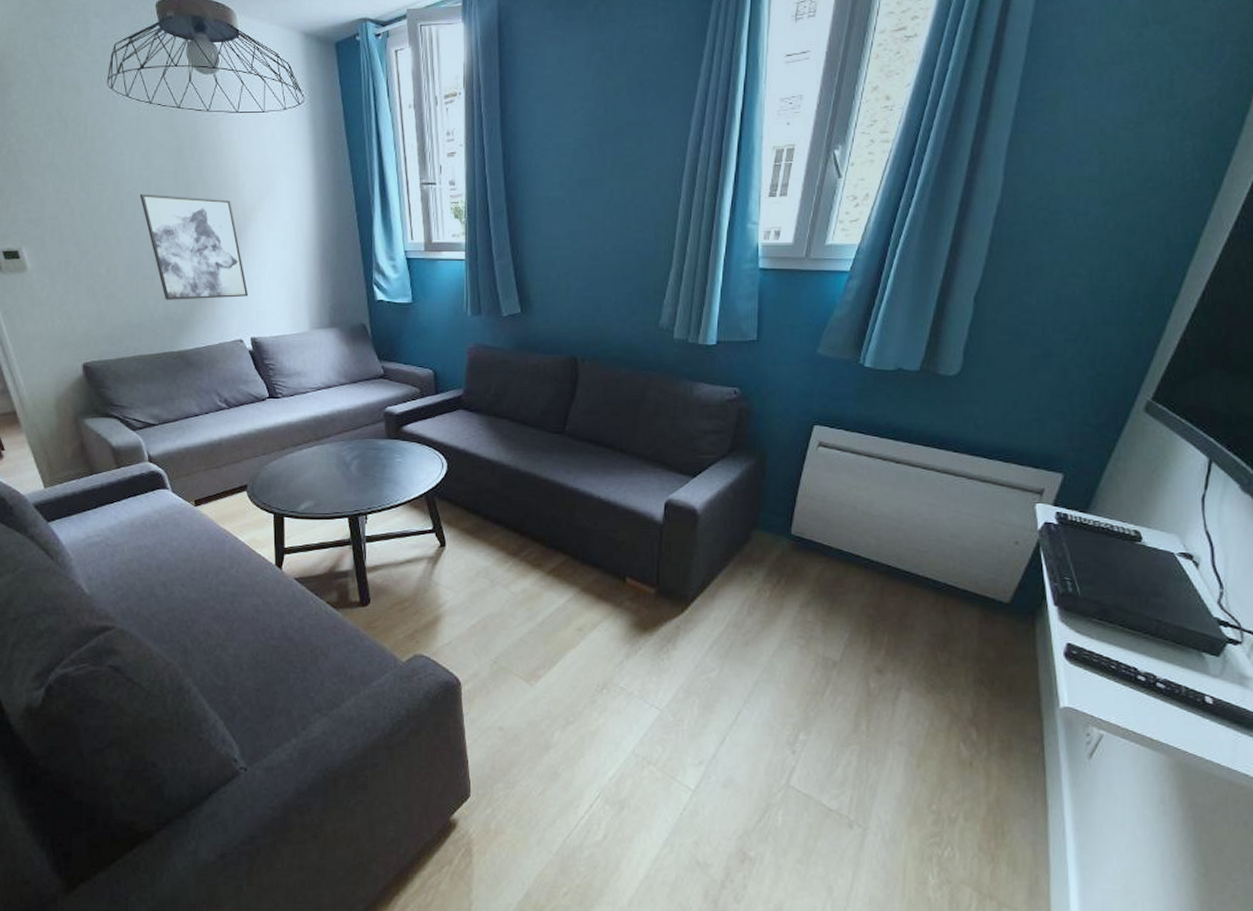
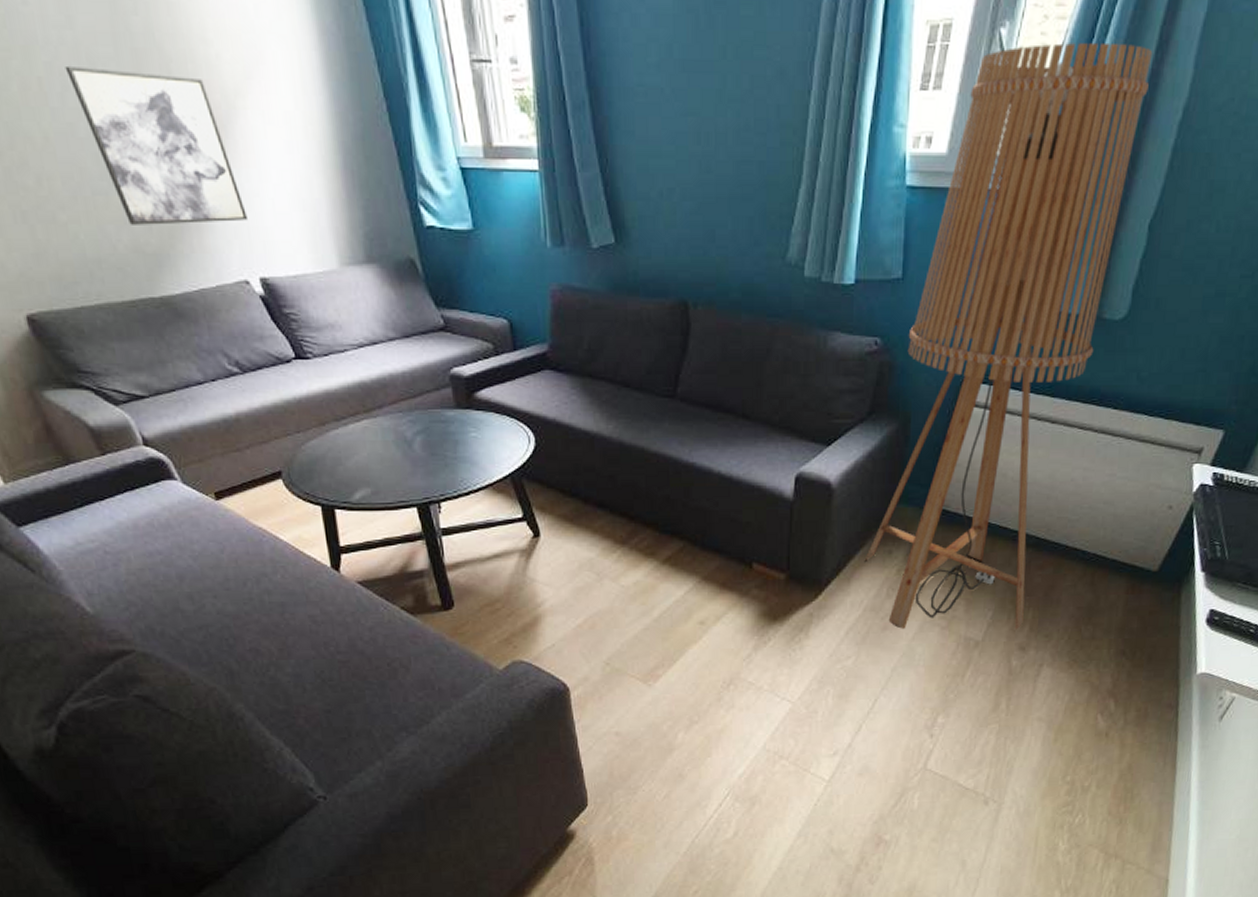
floor lamp: none [727,159,966,652] -> present [864,43,1153,629]

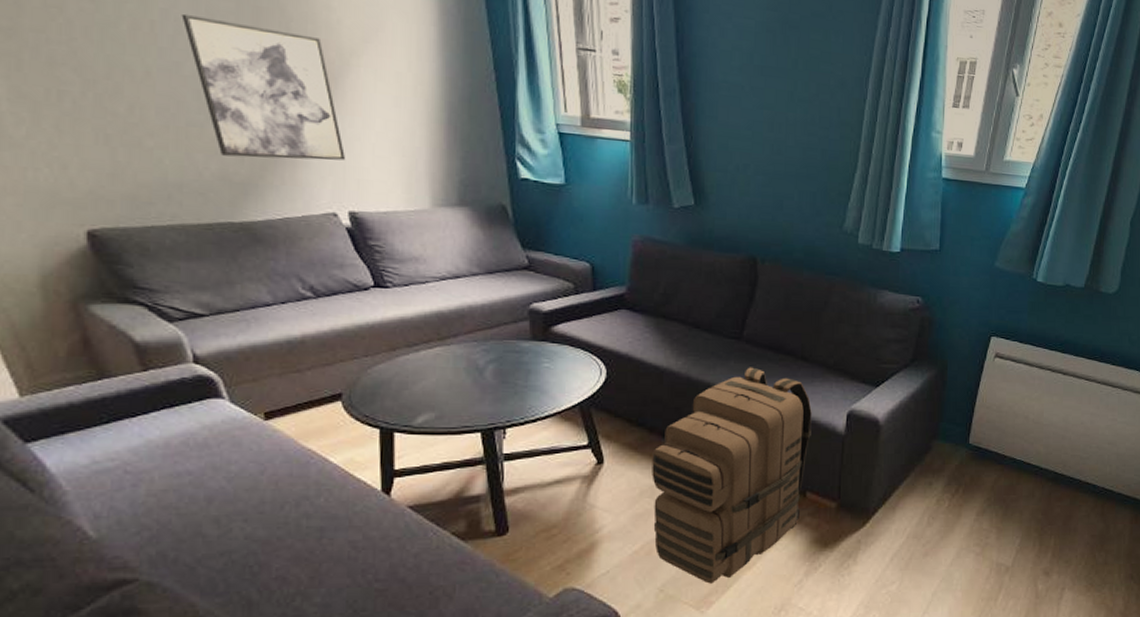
backpack: none [589,428,756,657] -> present [652,367,812,584]
floor lamp: present [864,43,1153,629] -> none [908,83,1125,555]

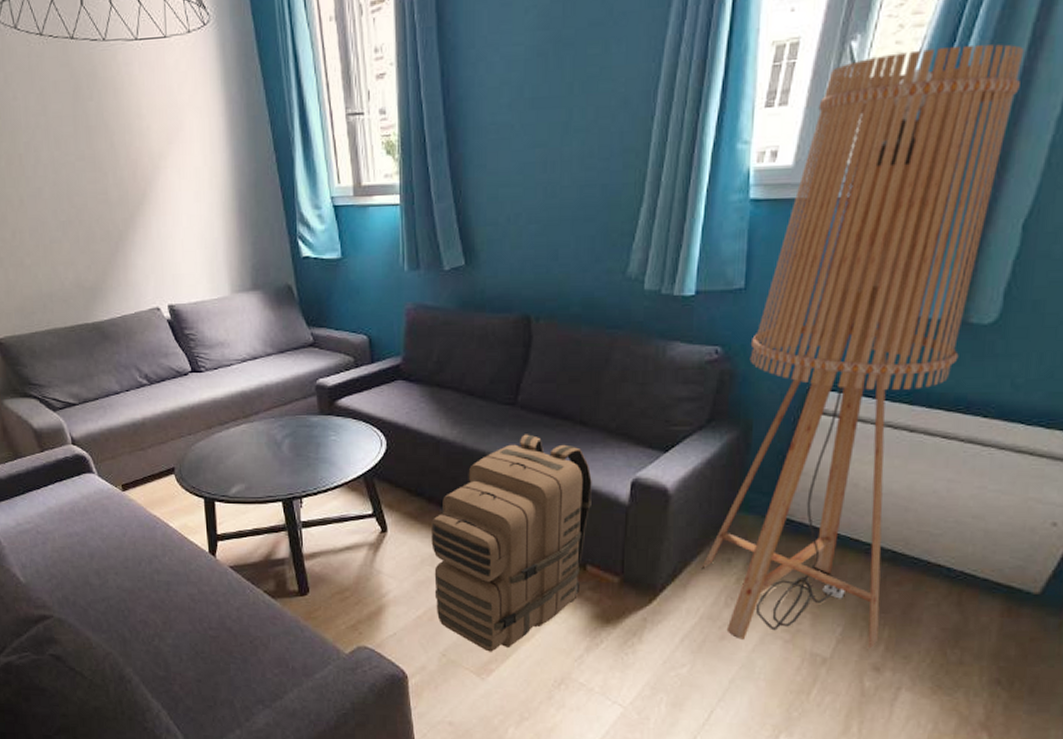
wall art: present [181,13,345,160] -> none [38,143,162,266]
floor lamp: none [908,83,1125,555] -> present [701,44,1025,647]

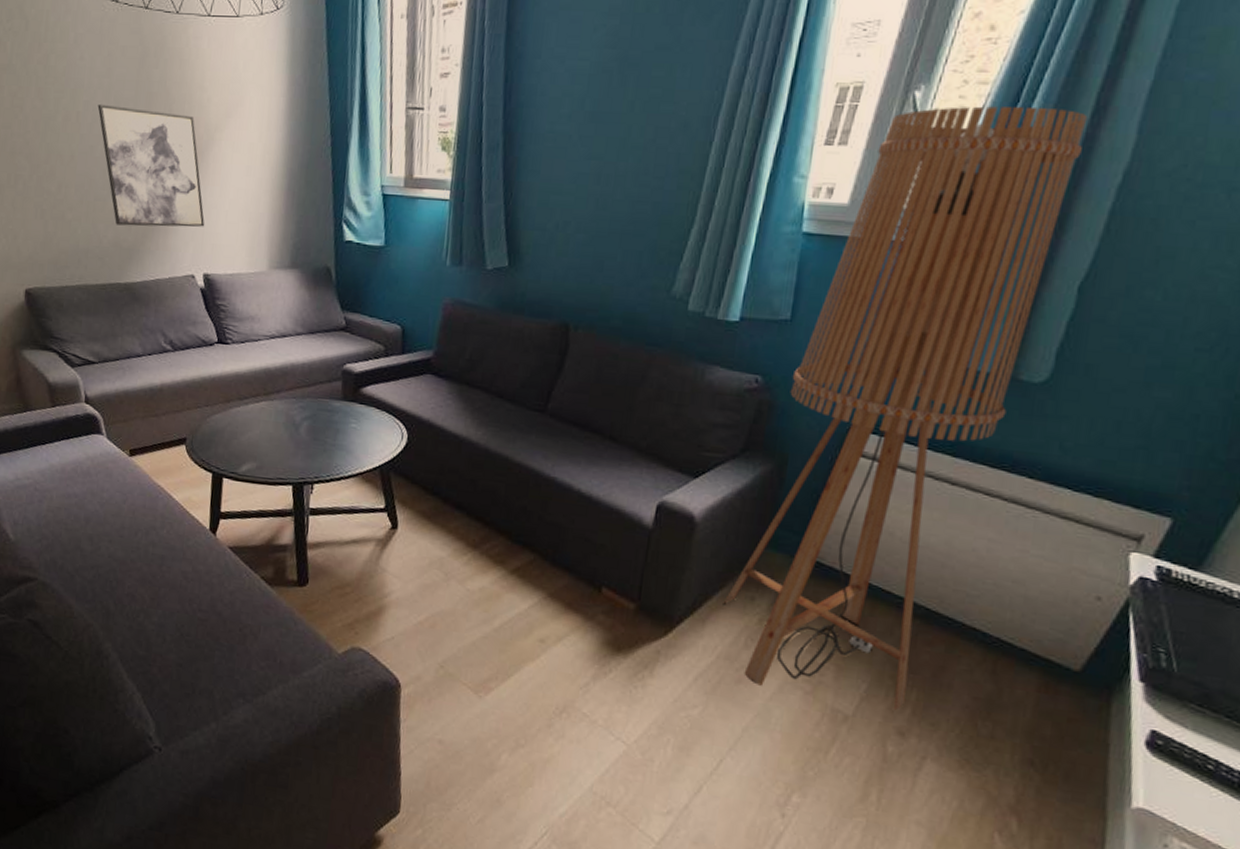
wall art: none [38,143,162,266] -> present [97,104,205,227]
backpack: present [431,434,592,652] -> none [439,443,617,669]

